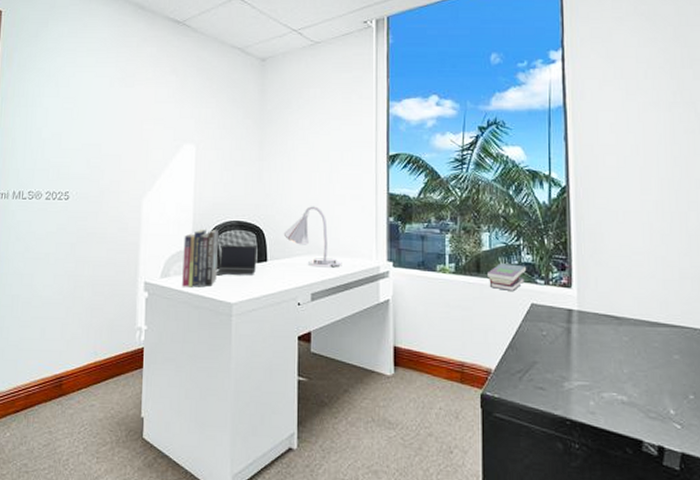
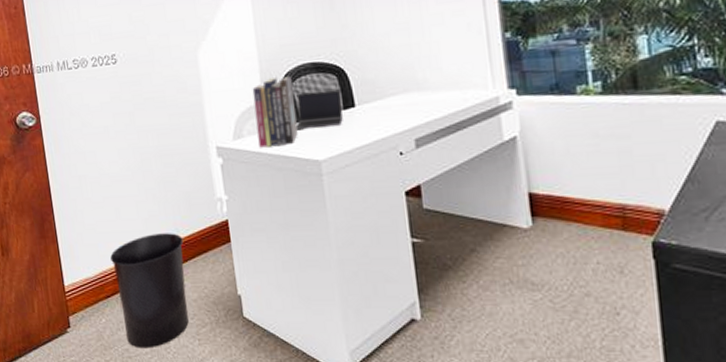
waste bin: none [27,355,100,464] -> present [110,233,189,349]
table lamp: present [283,206,342,268] -> none [370,31,450,107]
books: present [486,263,526,292] -> none [647,72,705,109]

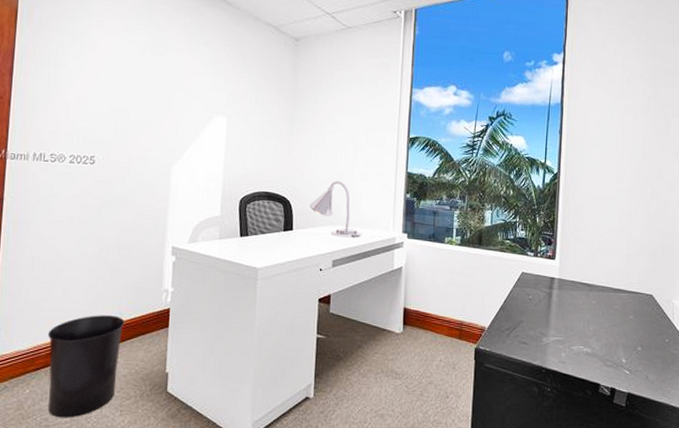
books: present [252,76,298,148] -> none [210,198,247,253]
laptop computer: present [295,89,343,130] -> none [243,213,284,244]
table lamp: none [370,31,450,107] -> present [309,181,362,238]

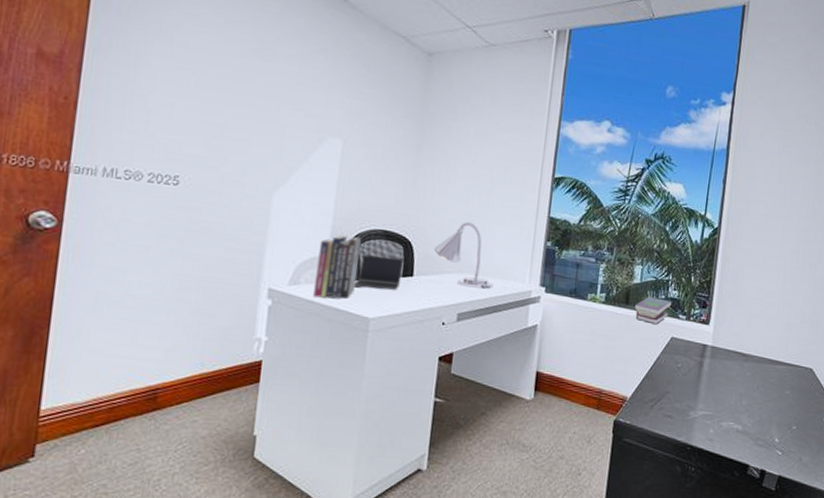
waste bin: present [48,315,125,418] -> none [108,364,207,485]
books: none [210,198,247,253] -> present [313,235,361,300]
laptop computer: none [243,213,284,244] -> present [354,254,404,291]
books: none [487,238,520,262] -> present [634,297,671,325]

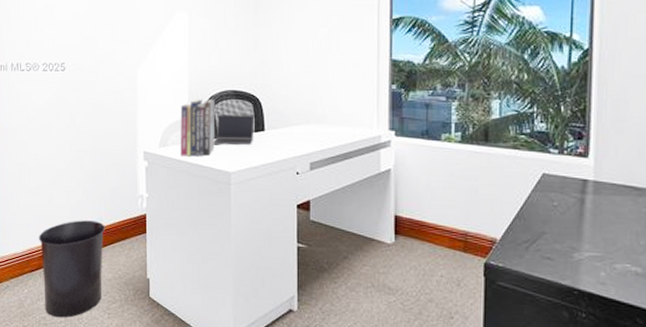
waste bin: none [108,364,207,485] -> present [39,220,105,318]
table lamp: present [434,222,494,289] -> none [281,74,342,137]
books: present [634,297,671,325] -> none [495,132,539,162]

